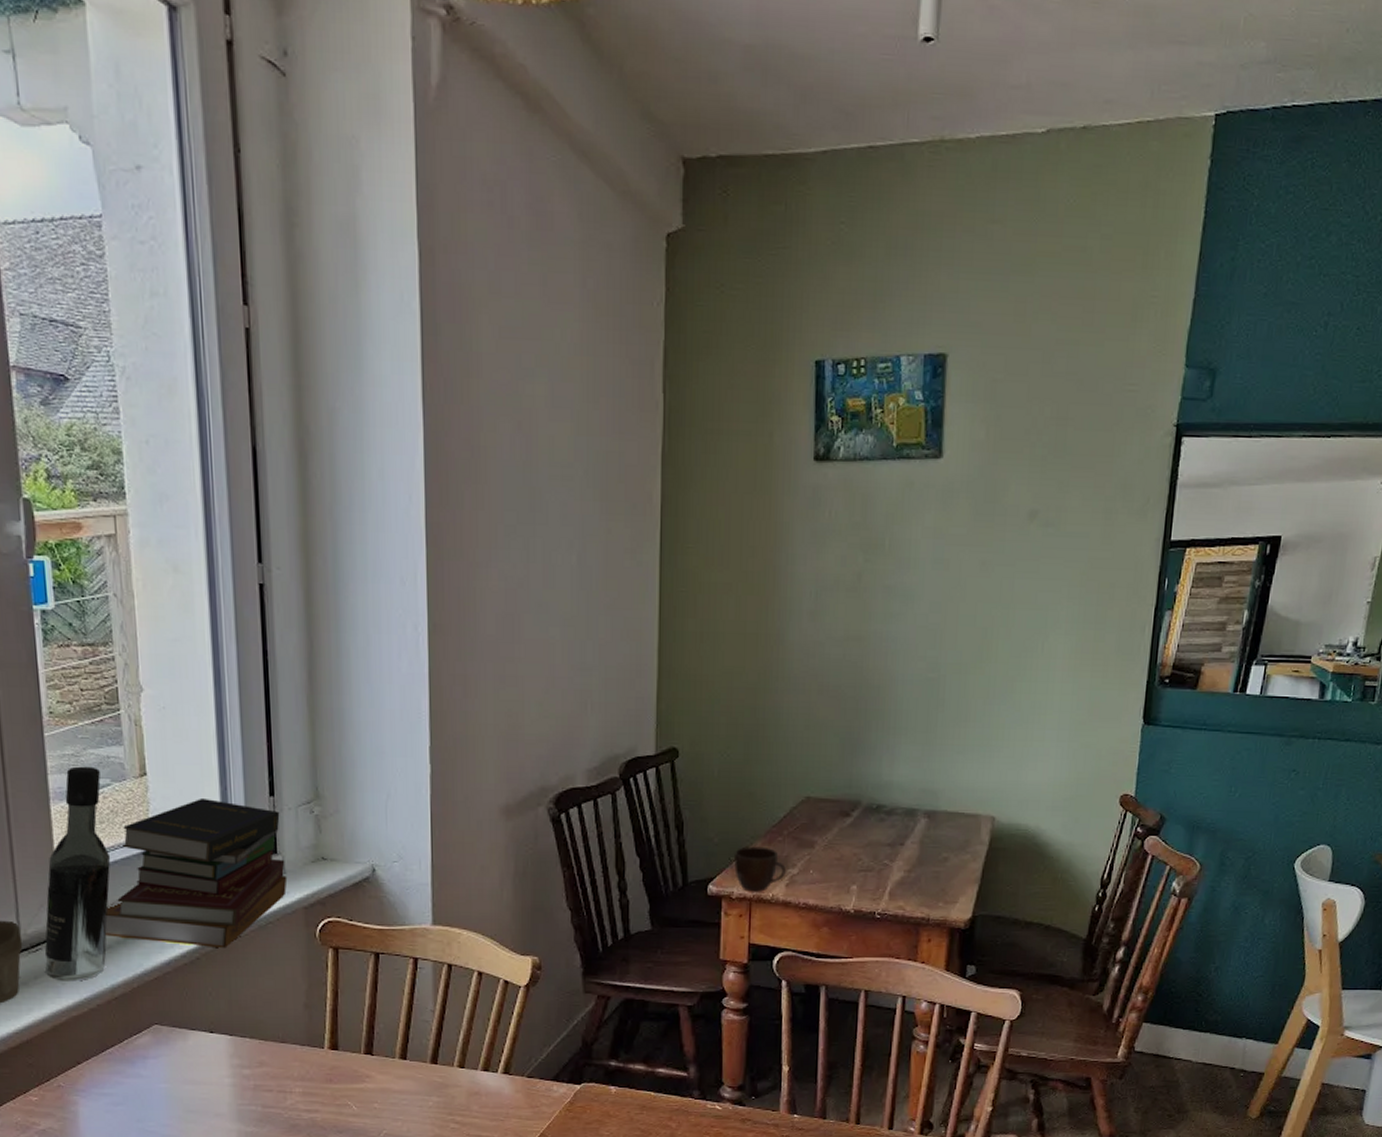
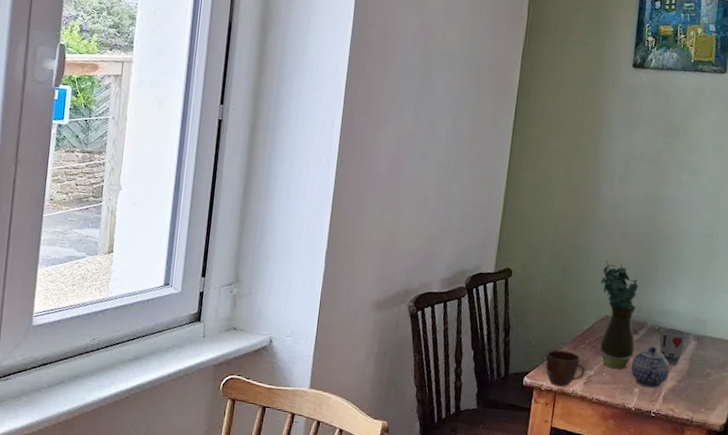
bottle: present [45,766,111,982] -> none [10,241,79,407]
books: present [105,797,288,949] -> none [61,273,207,392]
vase: none [796,726,847,863] -> present [600,261,639,370]
teapot: none [845,830,896,882] -> present [631,346,670,388]
cup: none [879,804,914,852] -> present [659,327,687,365]

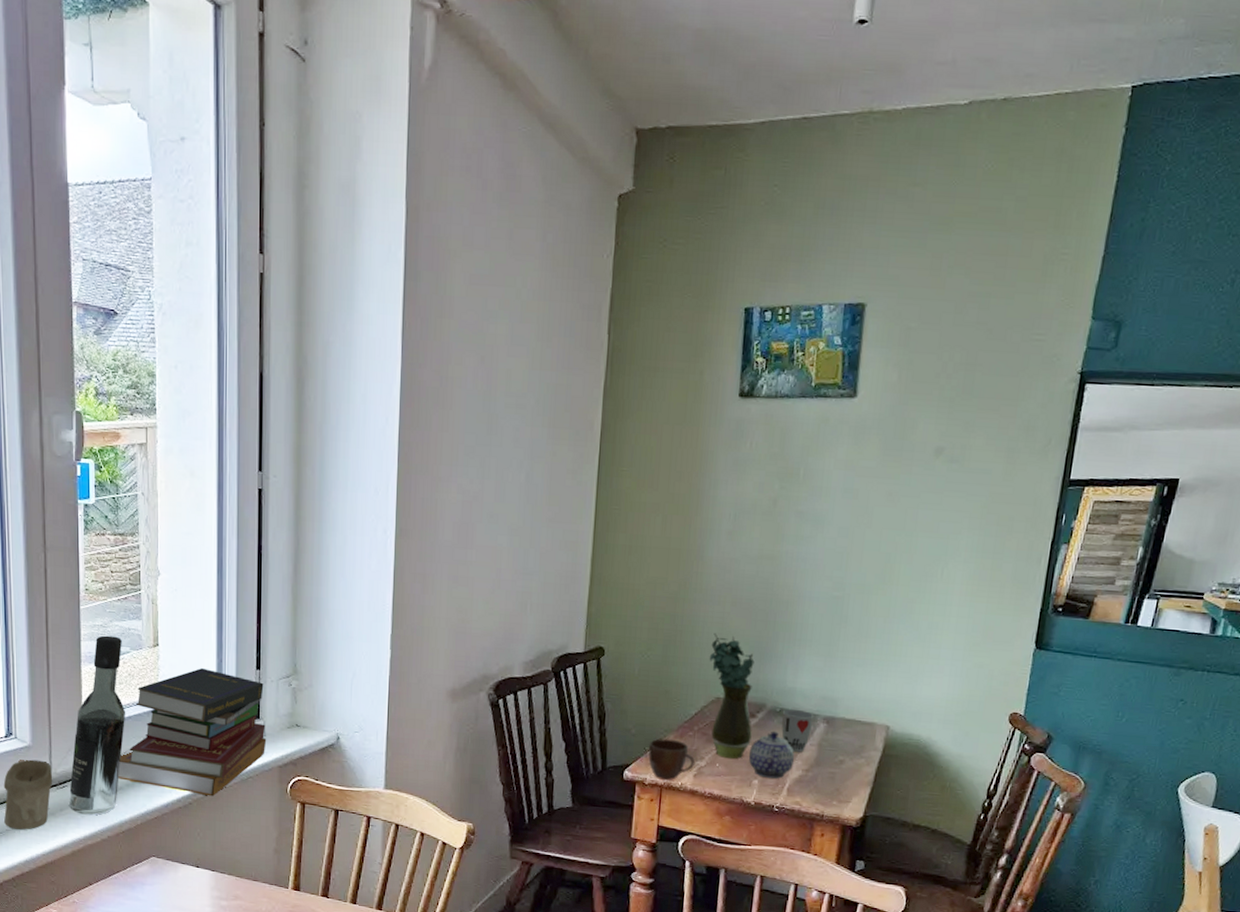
bottle: none [10,241,79,407] -> present [69,635,126,816]
books: none [61,273,207,392] -> present [118,667,267,797]

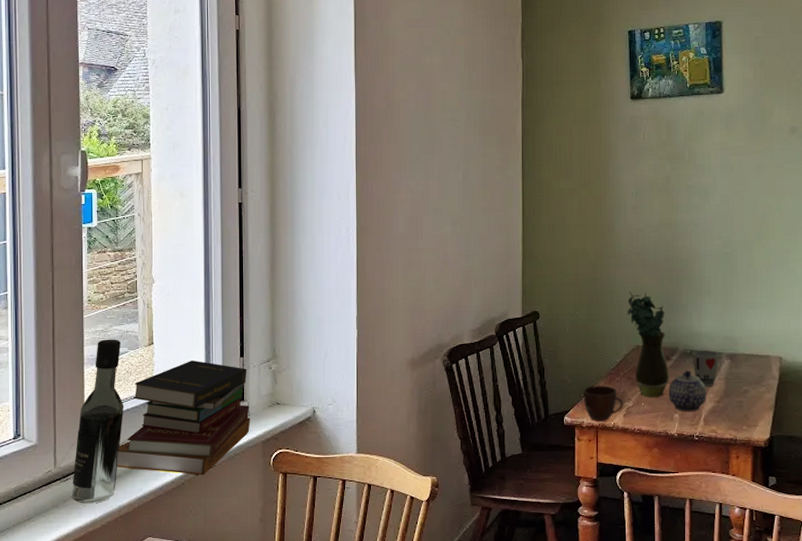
candle: present [3,759,53,830] -> none [11,457,57,524]

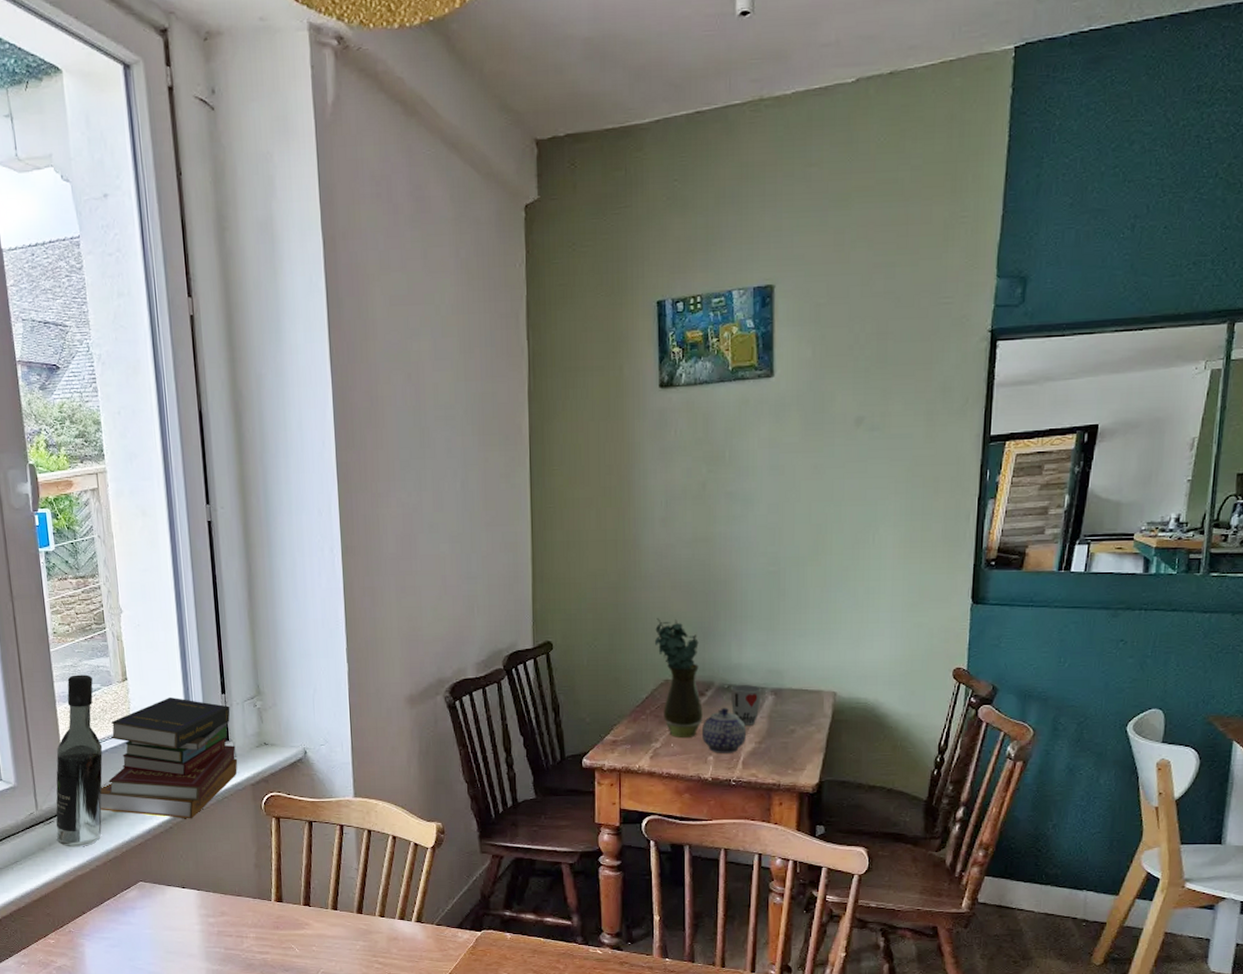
cup: present [583,385,623,421] -> none [603,724,650,764]

